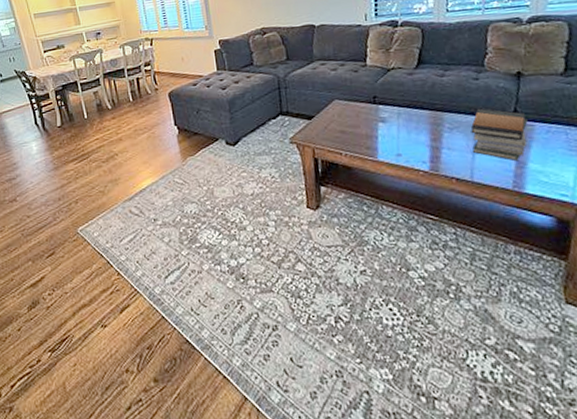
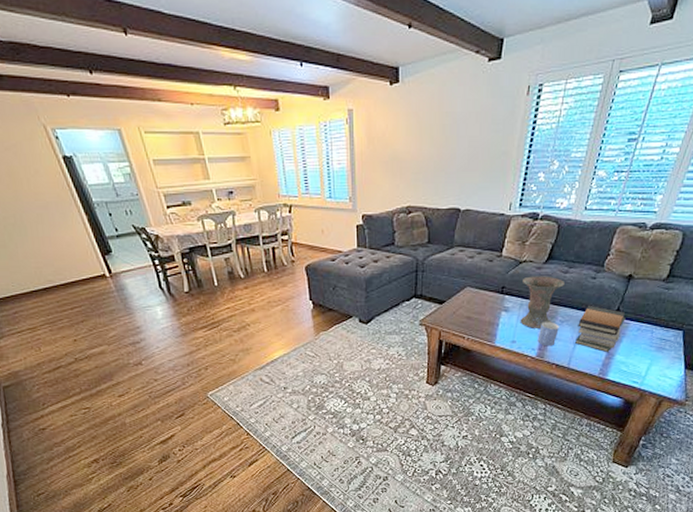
vase: none [394,81,444,139] -> present [520,276,564,329]
mug: none [426,130,450,158] -> present [537,321,559,347]

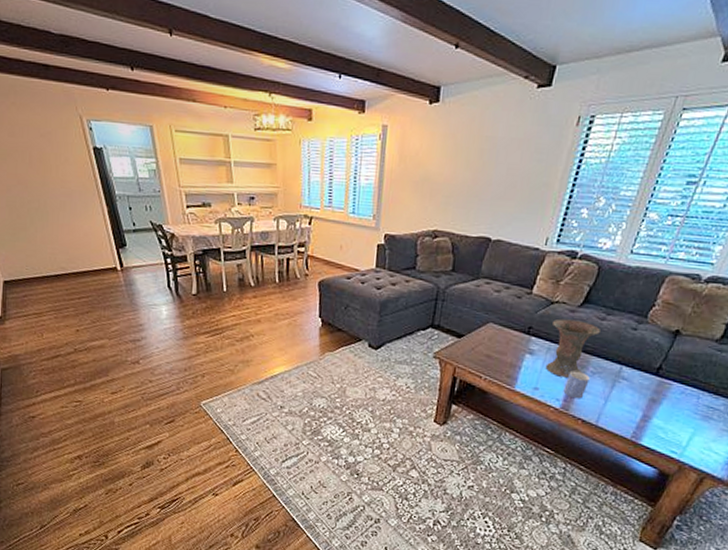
book stack: present [575,305,626,353] -> none [607,358,668,415]

